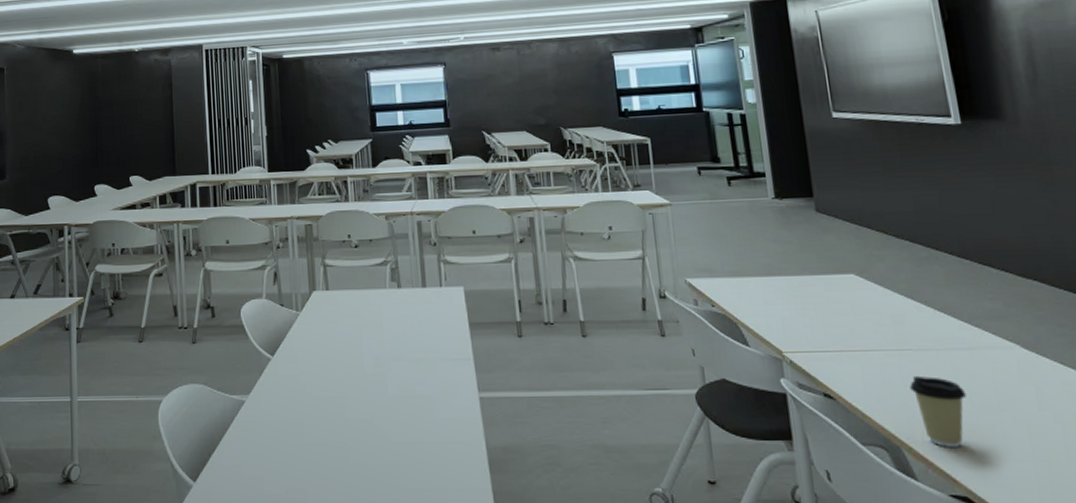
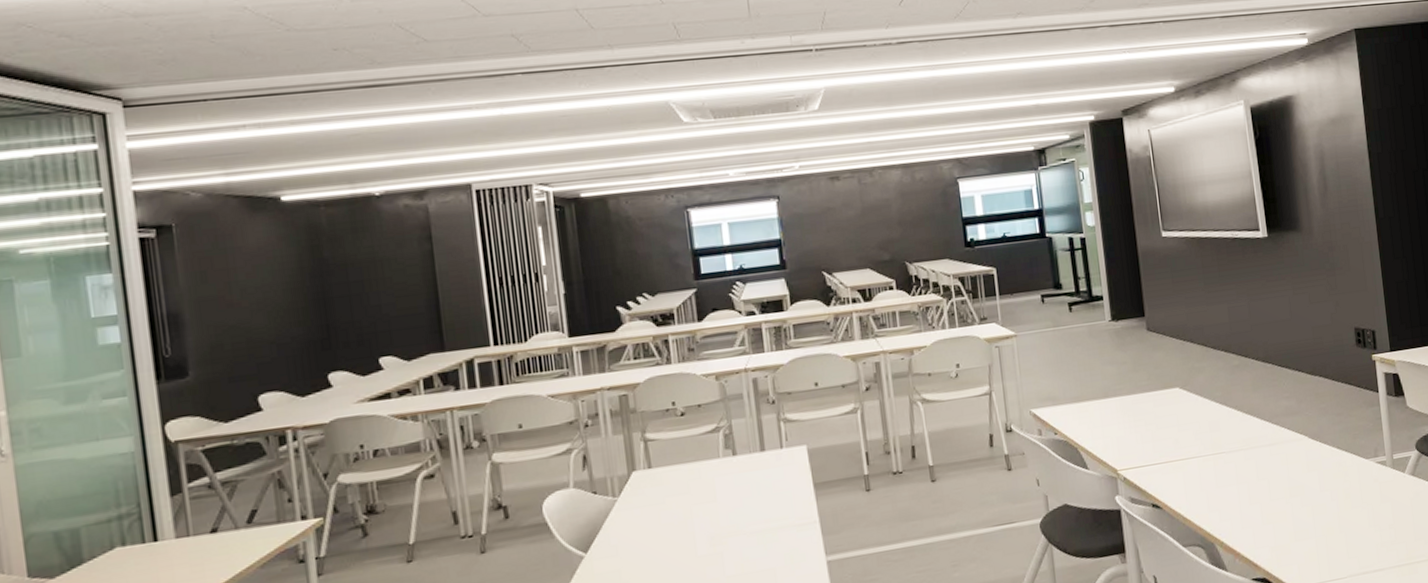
coffee cup: present [910,375,967,447] -> none [1222,475,1267,537]

